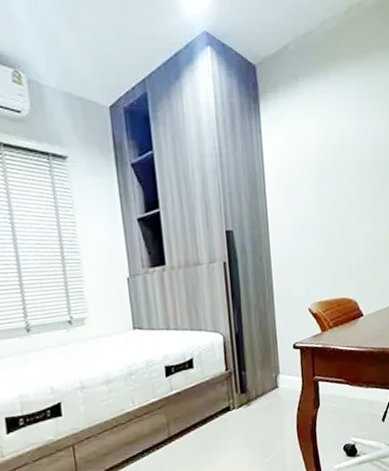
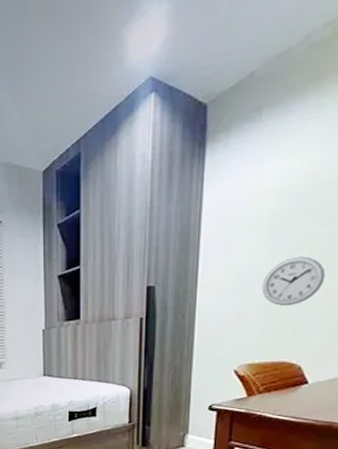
wall clock: none [319,206,362,248] -> present [262,256,326,306]

